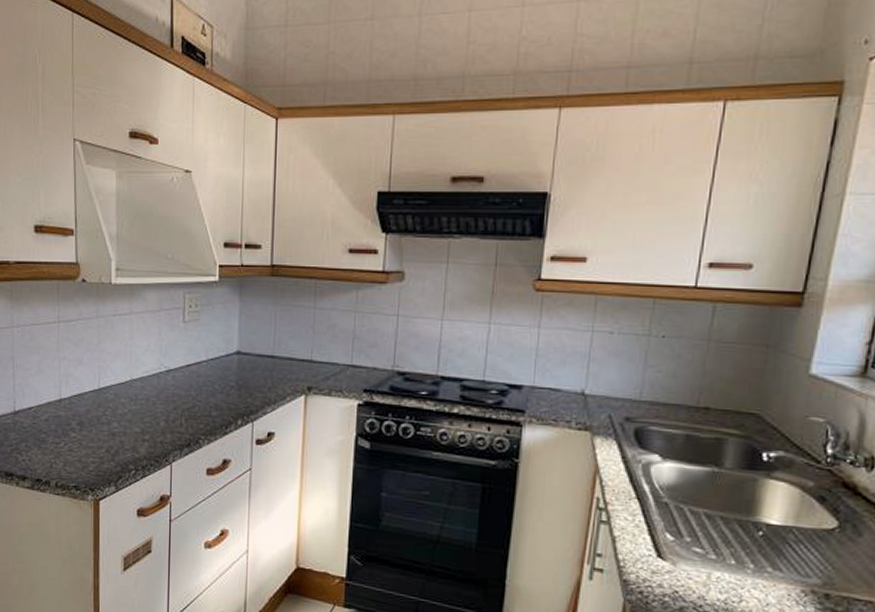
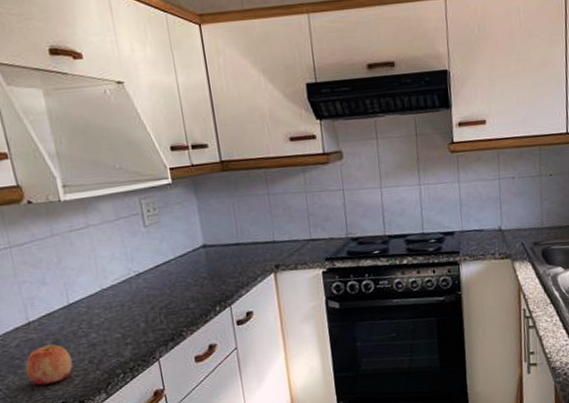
apple: none [49,425,91,465] -> present [25,344,73,385]

